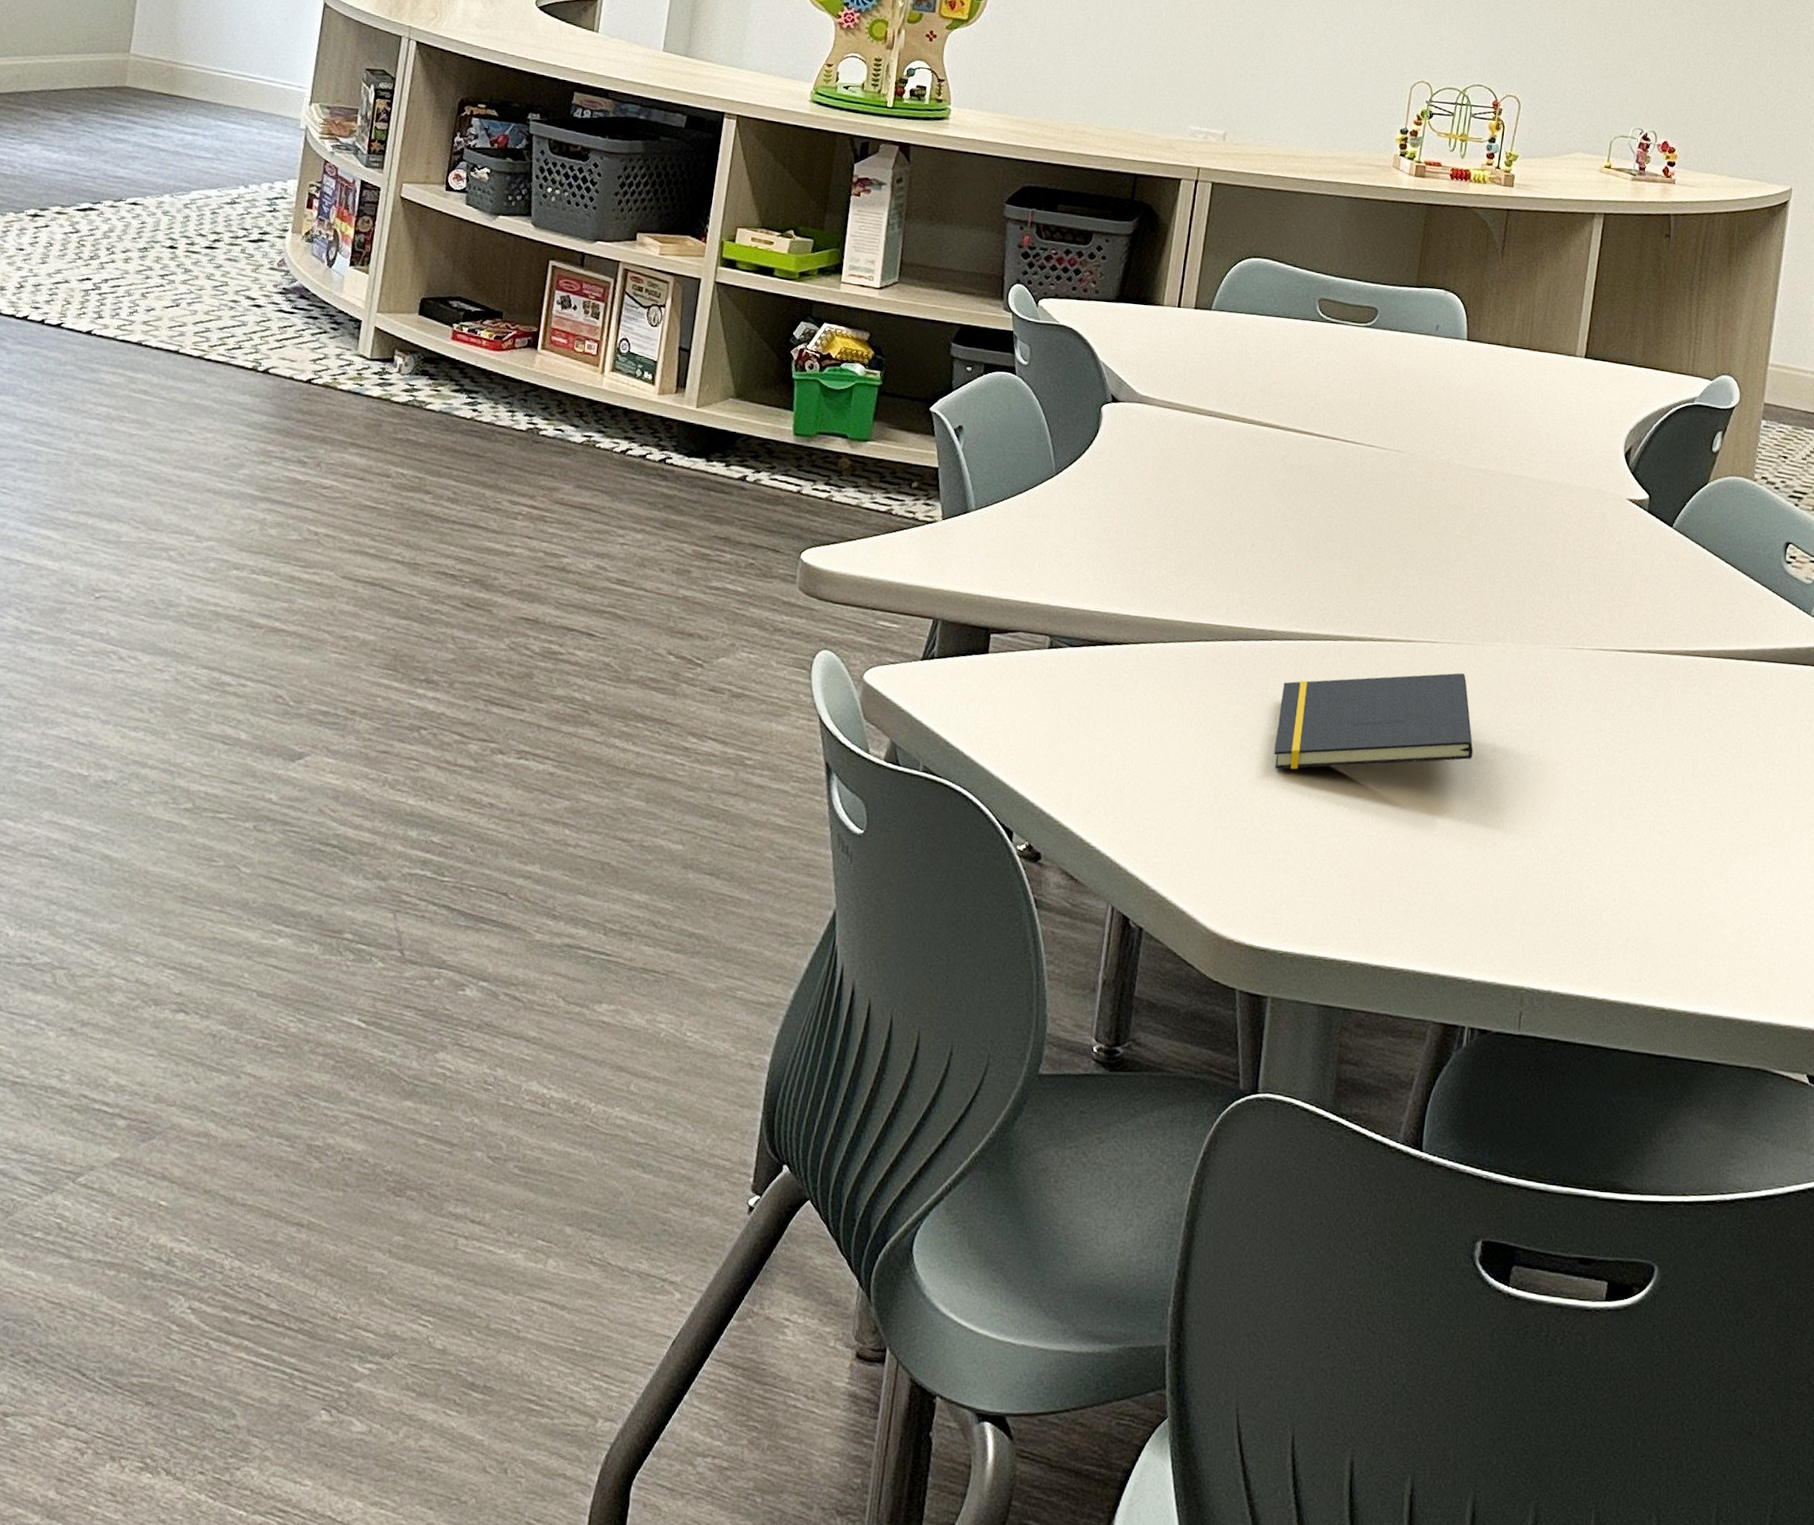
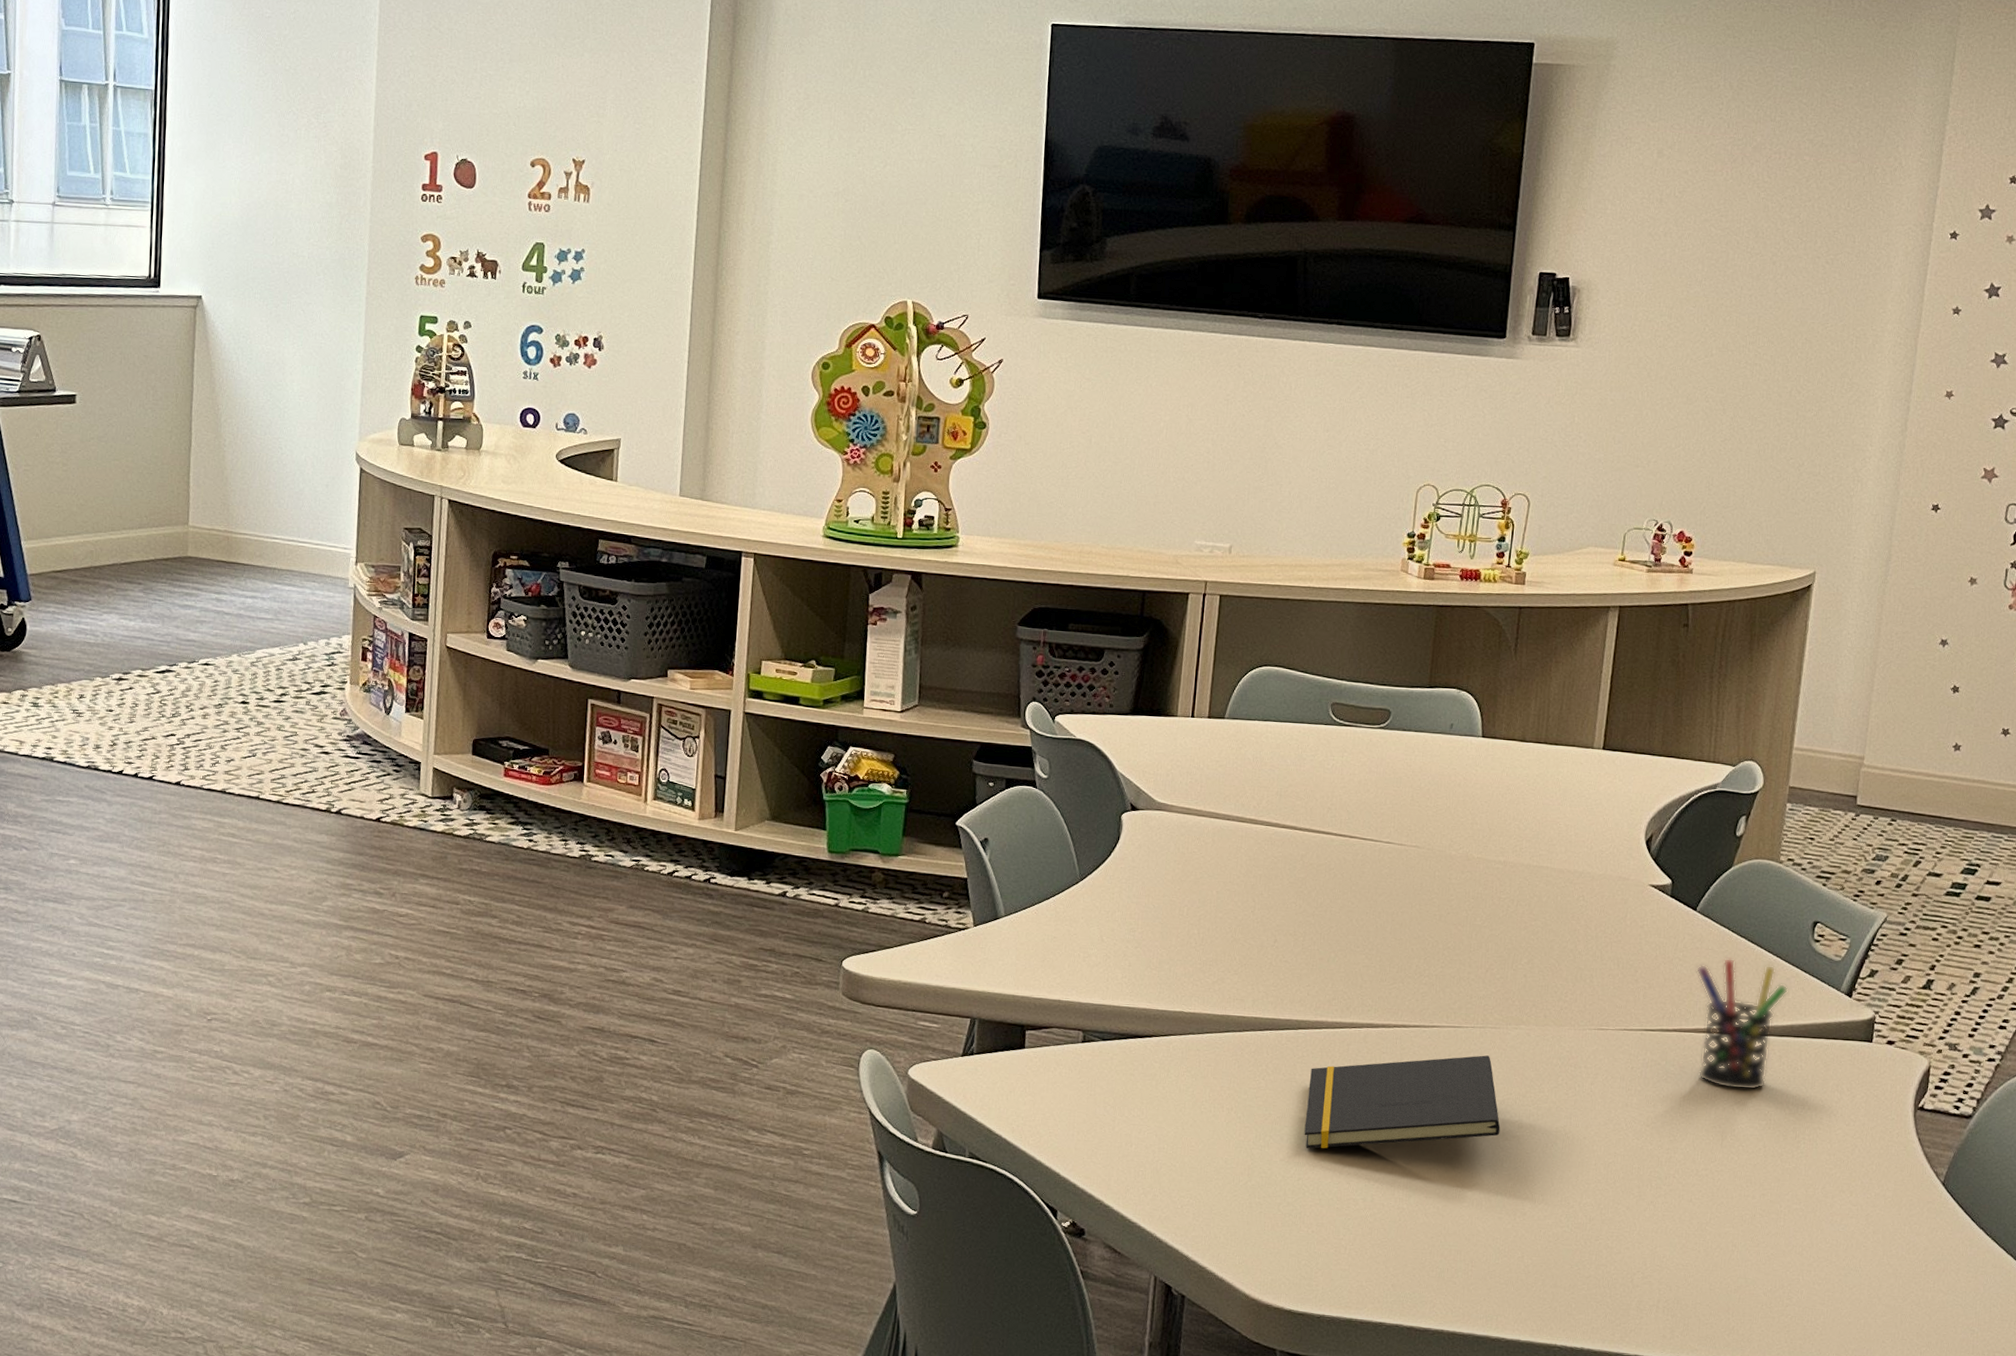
pen holder: none [1671,577,1760,717] -> present [1696,958,1788,1091]

